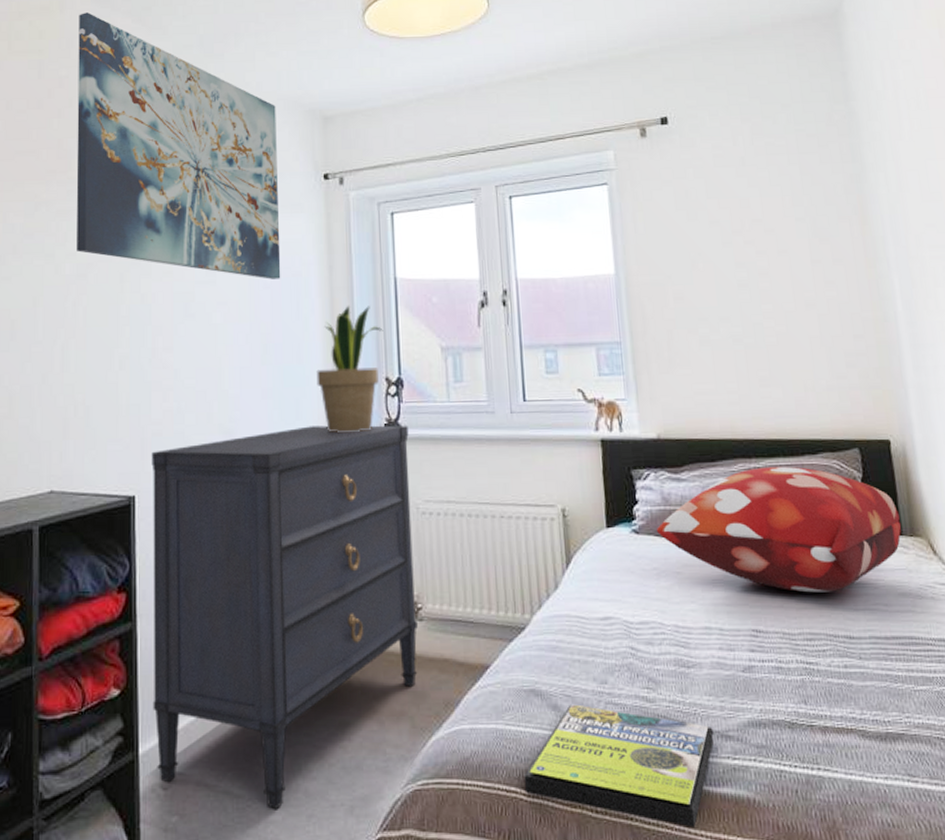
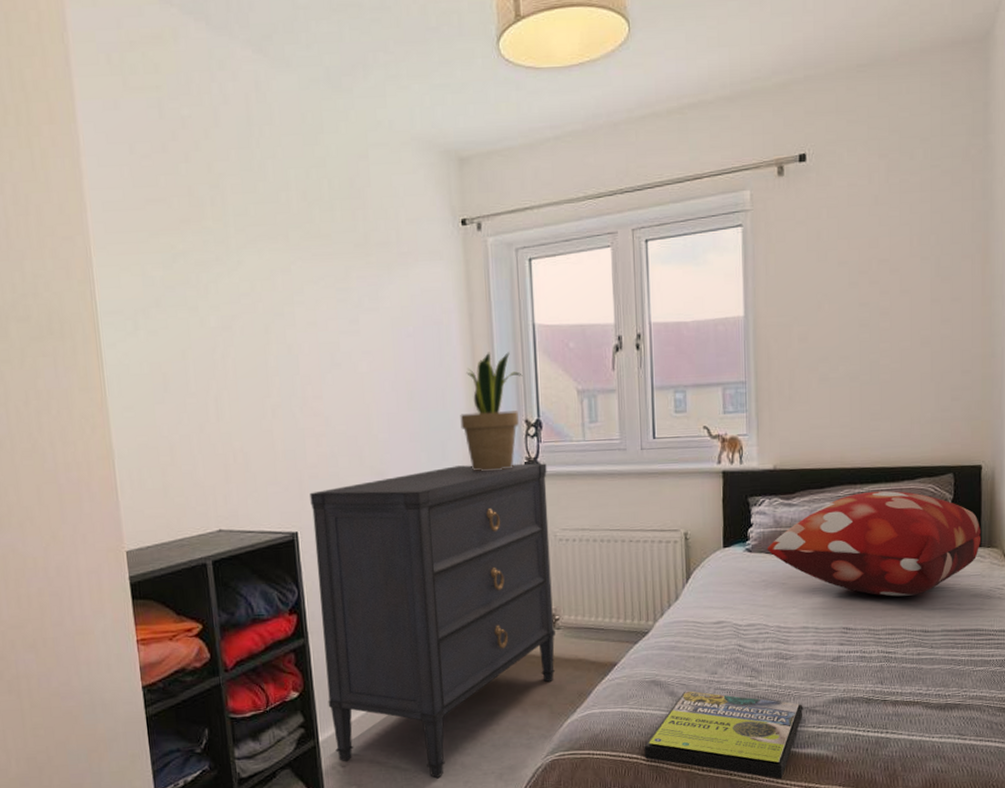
wall art: present [76,12,281,280] -> none [195,42,423,328]

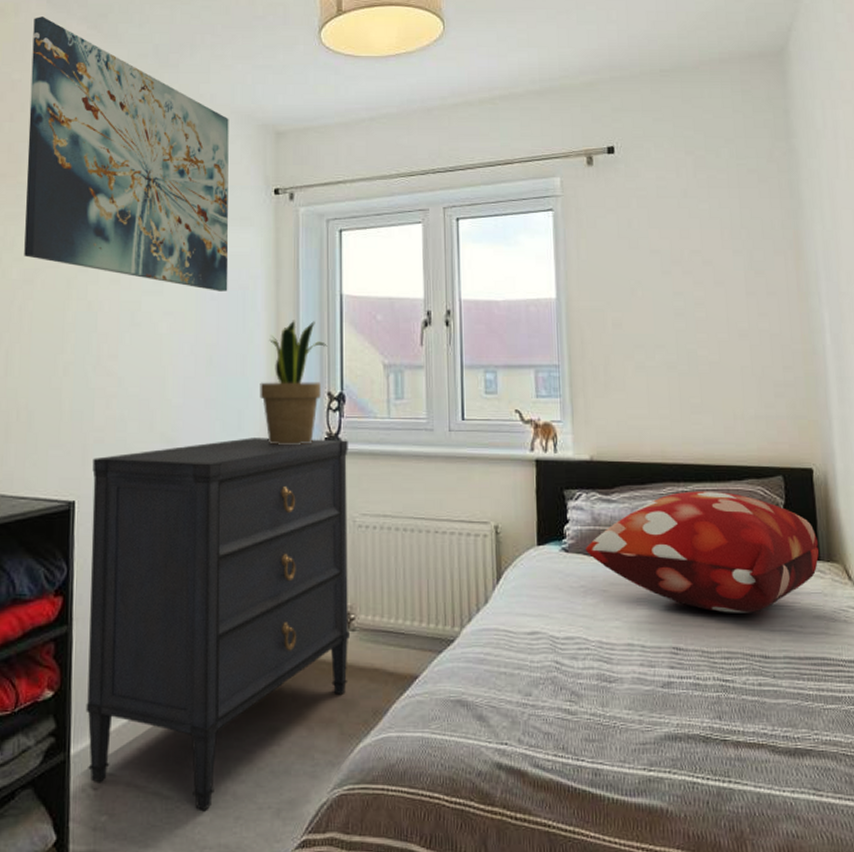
wall art: none [195,42,423,328] -> present [24,17,229,291]
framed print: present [644,691,802,779] -> none [447,715,631,835]

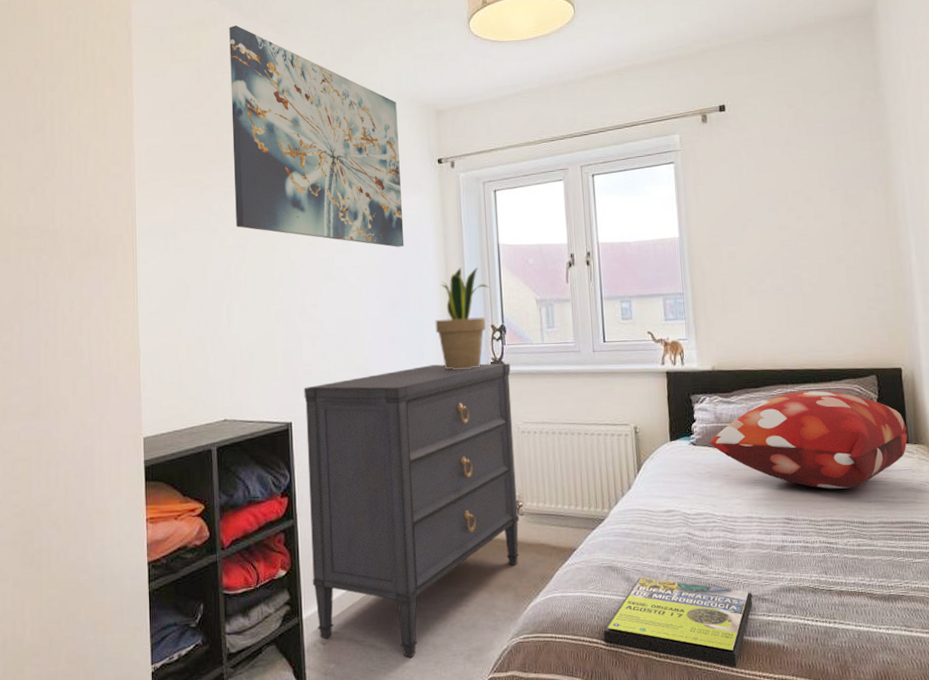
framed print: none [447,715,631,835] -> present [603,577,752,667]

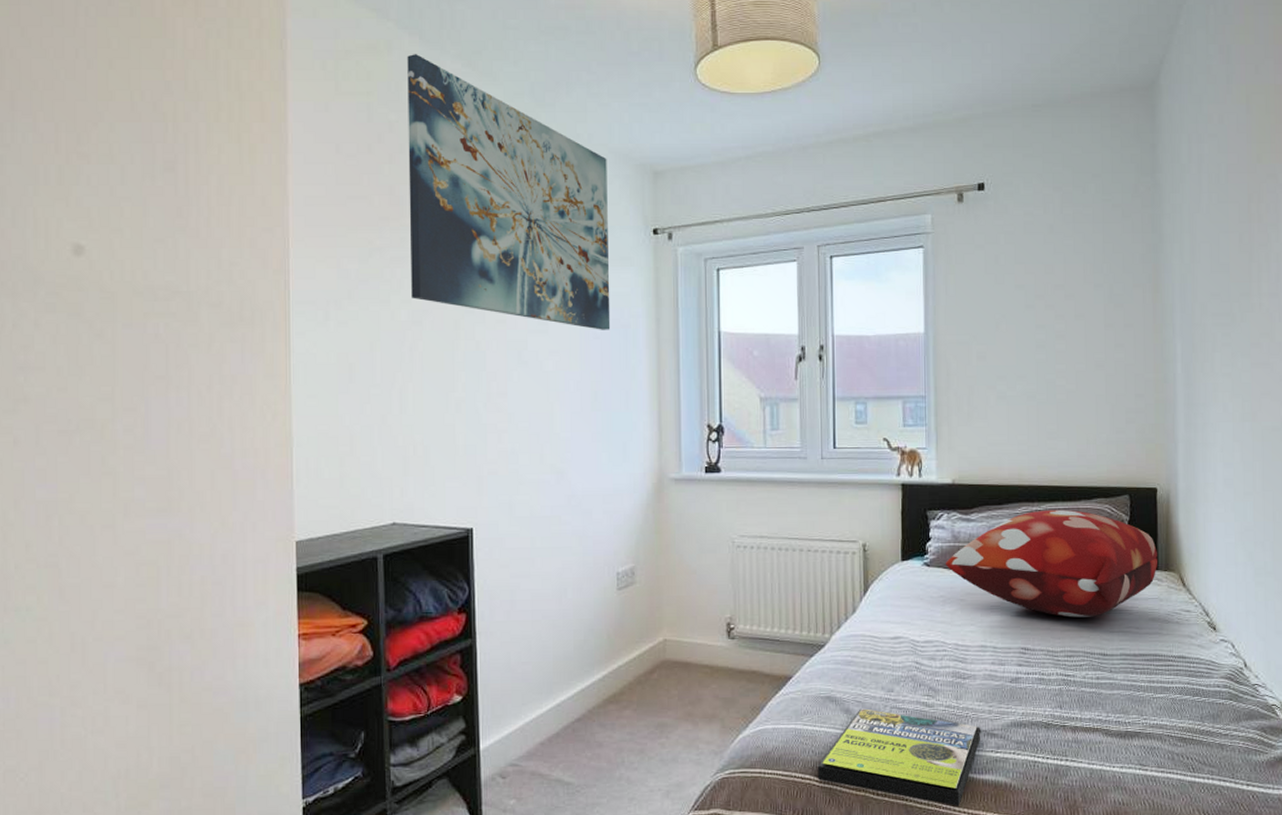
dresser: present [304,363,519,657] -> none [488,467,730,793]
potted plant: present [435,267,489,370] -> none [643,356,707,474]

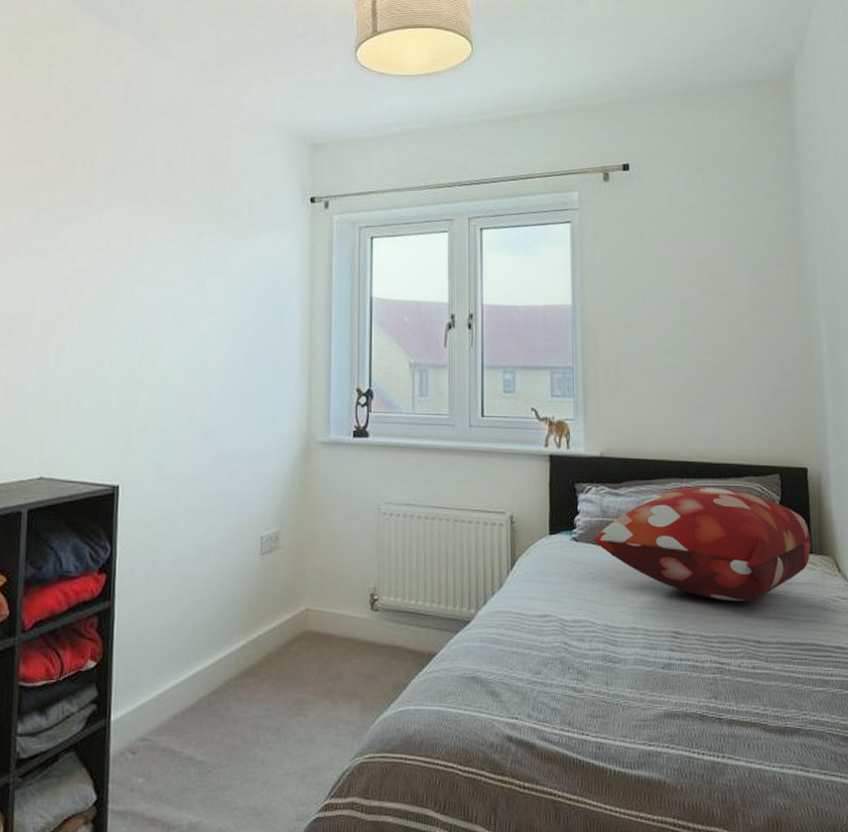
wall art: present [407,54,611,330] -> none [75,31,269,293]
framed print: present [817,708,980,806] -> none [461,691,632,804]

